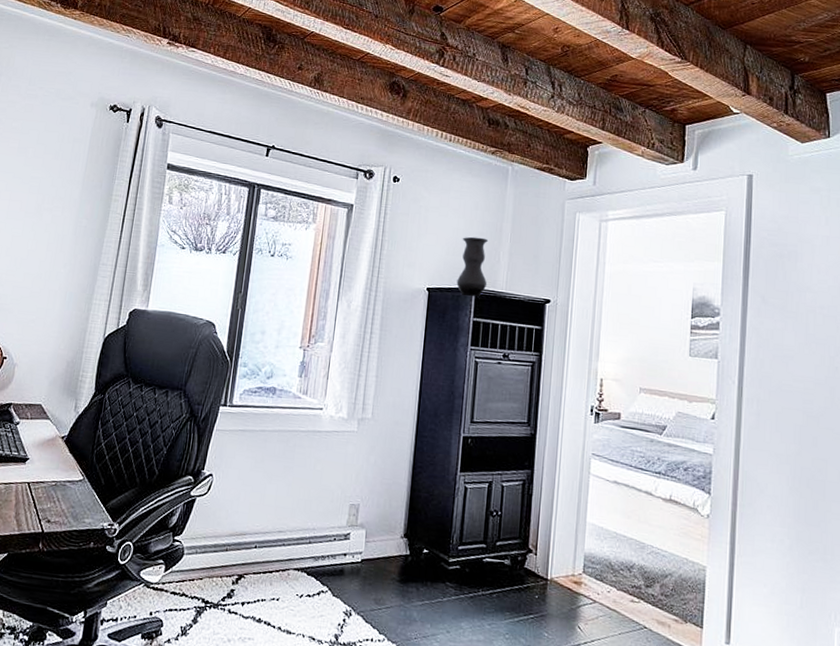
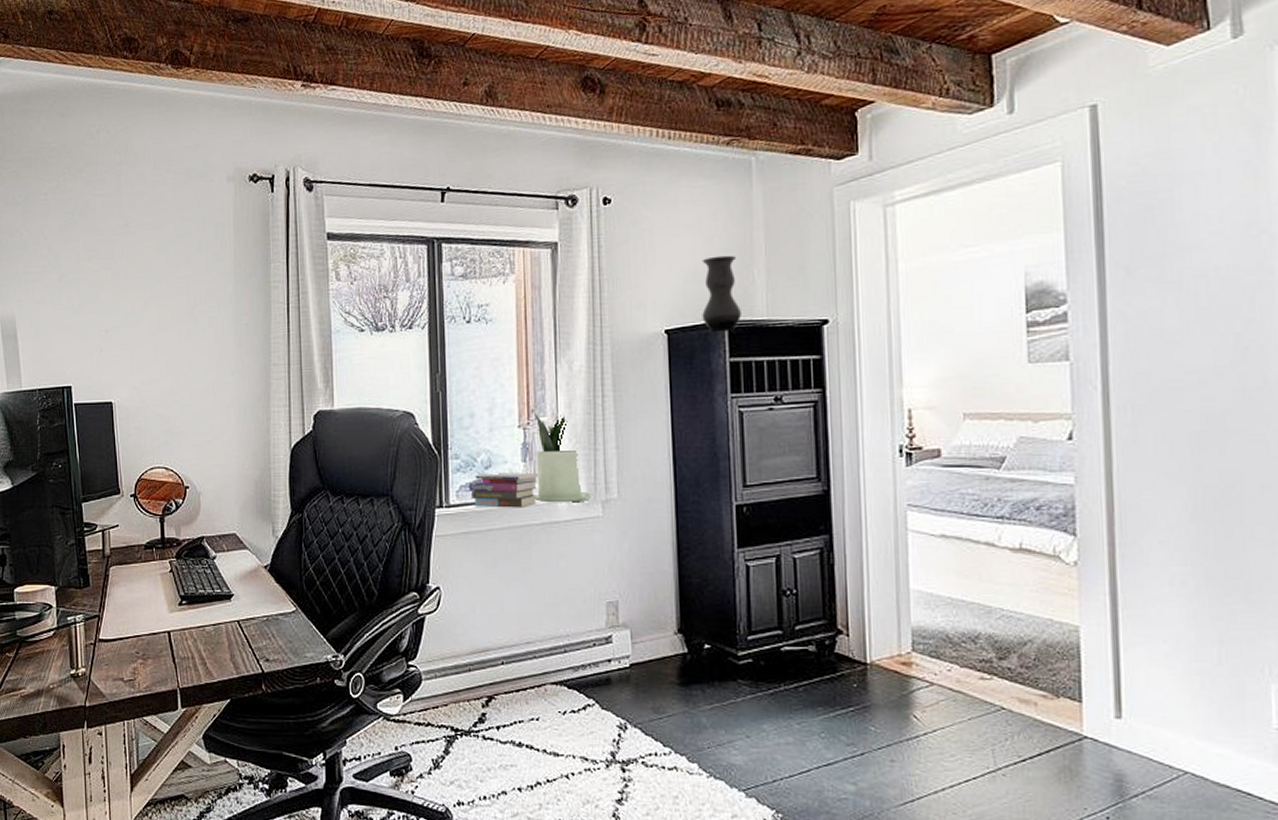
books: none [250,382,311,416] -> present [468,472,540,508]
planter: none [304,340,352,417] -> present [534,415,593,503]

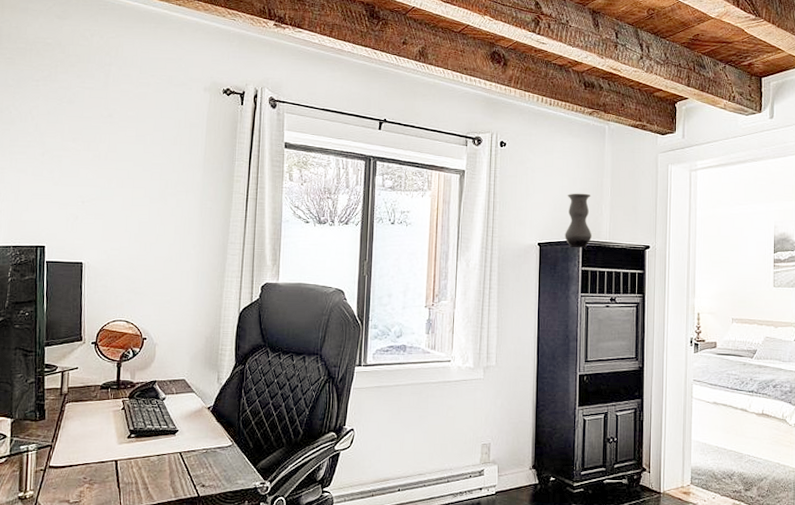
books: present [468,472,540,508] -> none [383,341,439,369]
planter: present [534,415,593,503] -> none [433,298,478,367]

